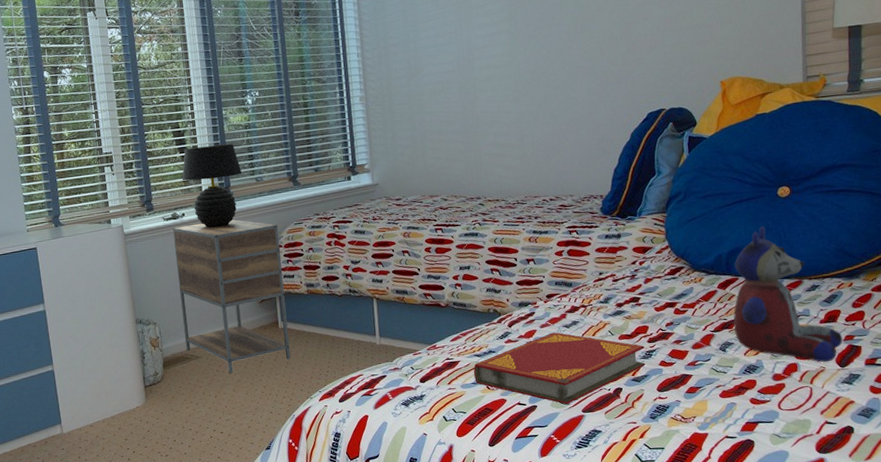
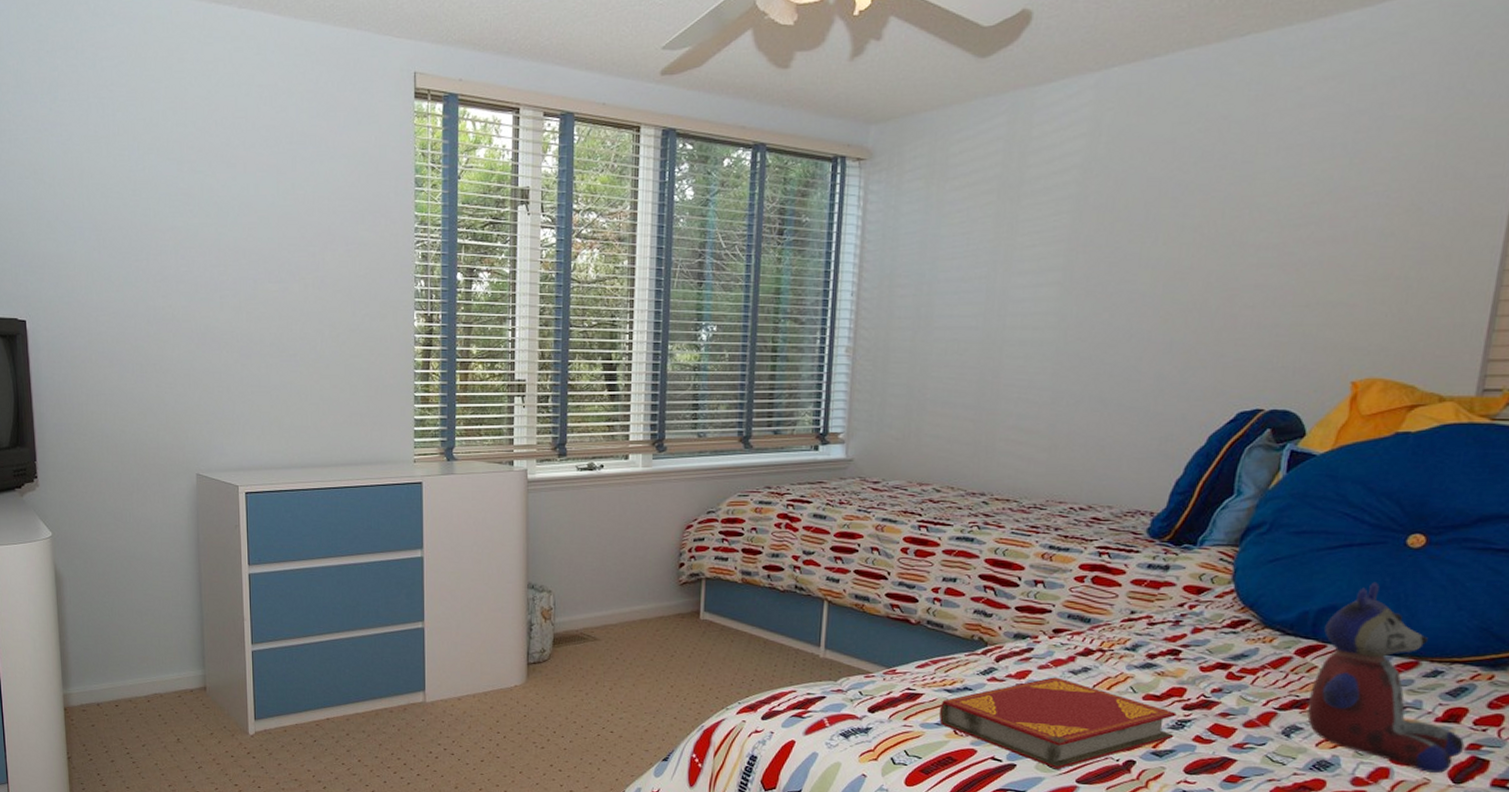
nightstand: present [173,219,291,373] -> none [582,479,717,664]
table lamp: present [181,143,243,228] -> none [606,386,682,488]

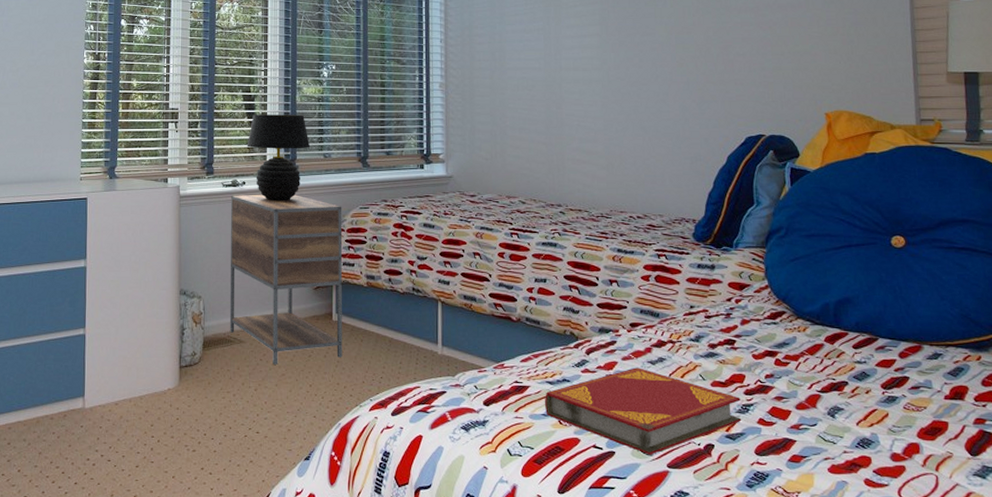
nightstand: none [582,479,717,664] -> present [229,194,343,365]
table lamp: none [606,386,682,488] -> present [247,114,311,201]
stuffed bear: present [1307,582,1465,774] -> none [843,277,973,448]

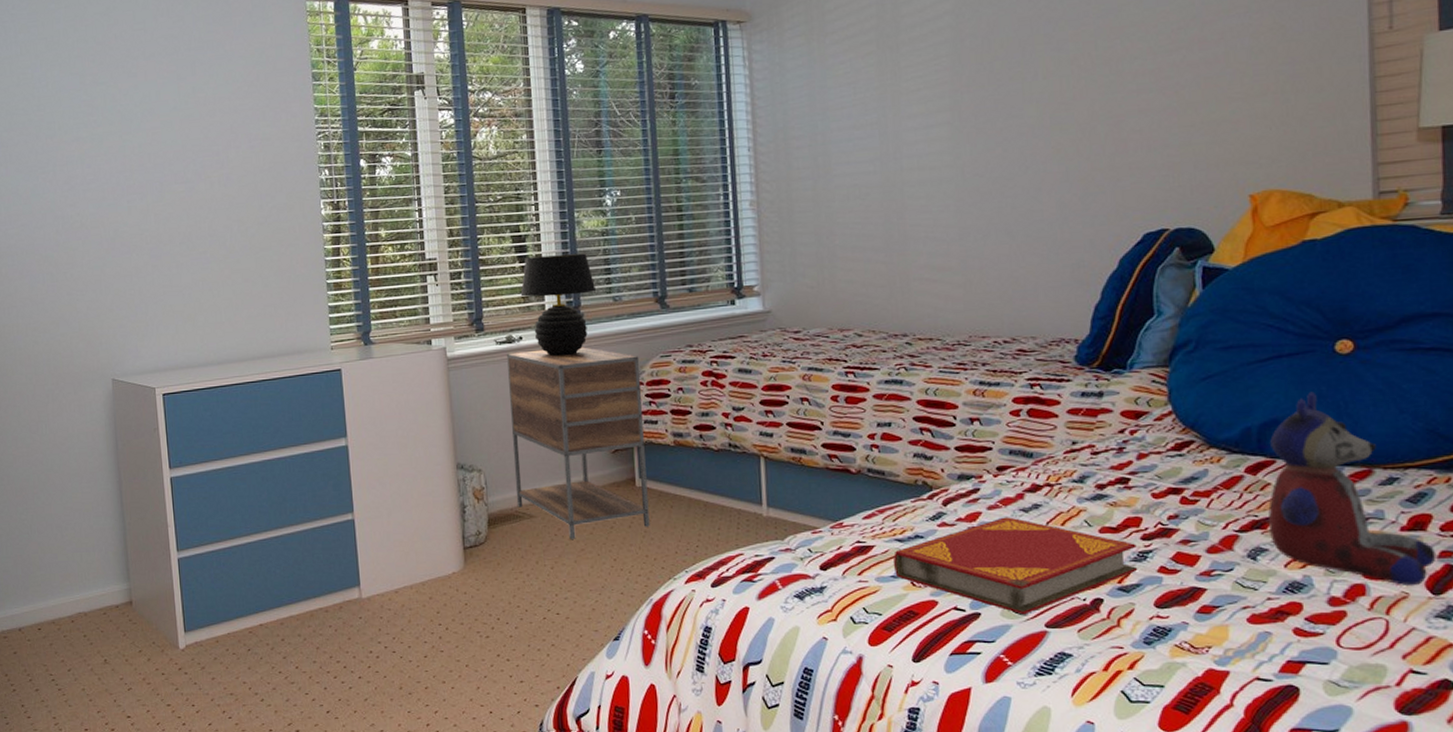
stuffed bear: none [843,277,973,448] -> present [1268,391,1437,587]

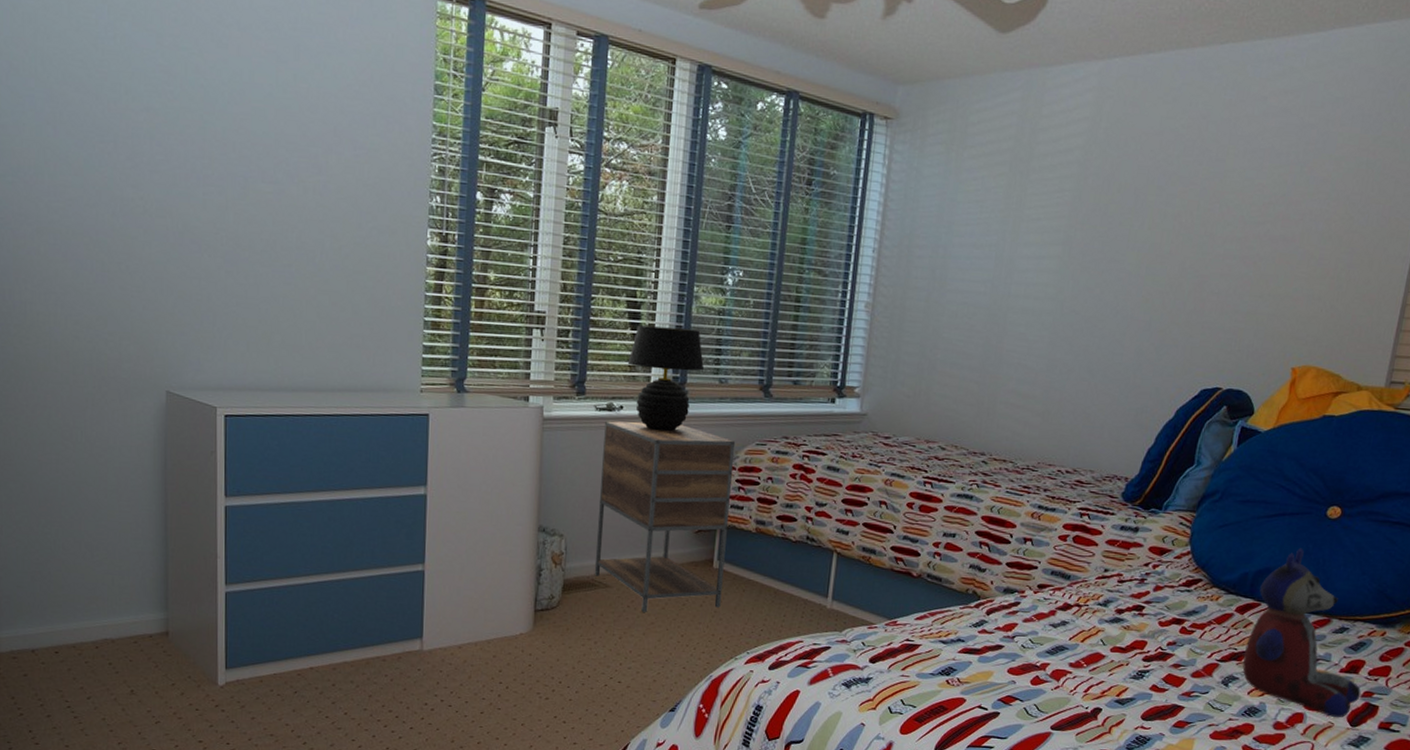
hardback book: present [893,517,1138,615] -> none [933,630,1138,717]

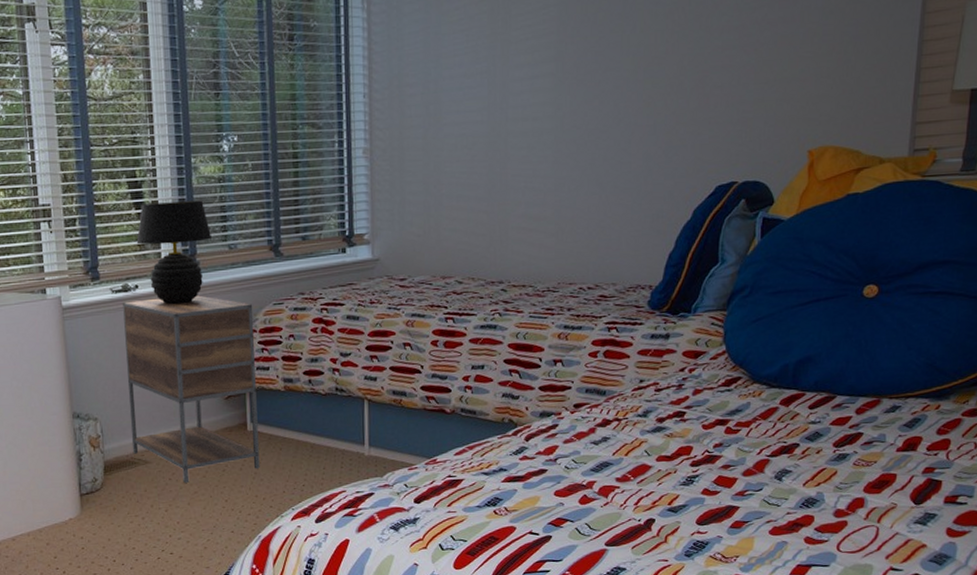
stuffed bear: present [1242,548,1361,718] -> none [795,331,922,498]

